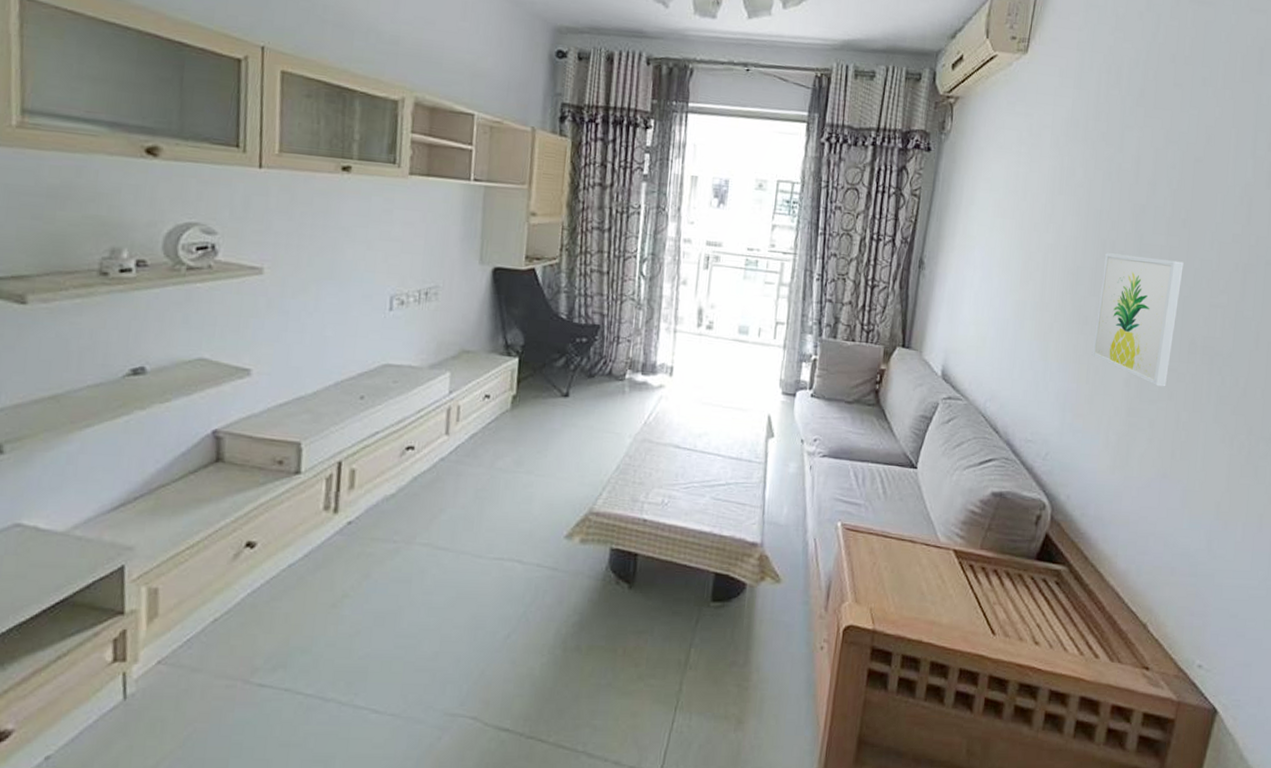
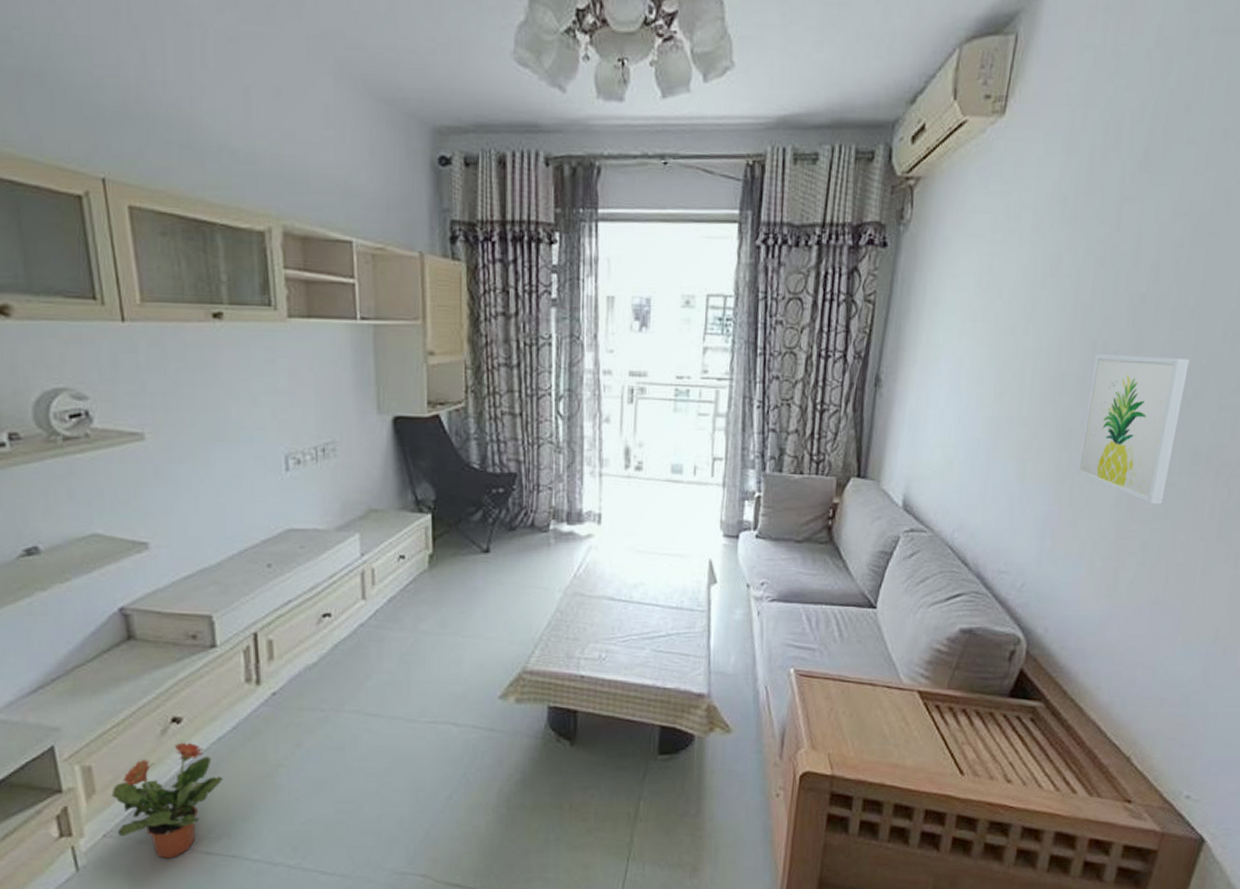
potted plant: none [172,567,288,690] -> present [111,742,223,859]

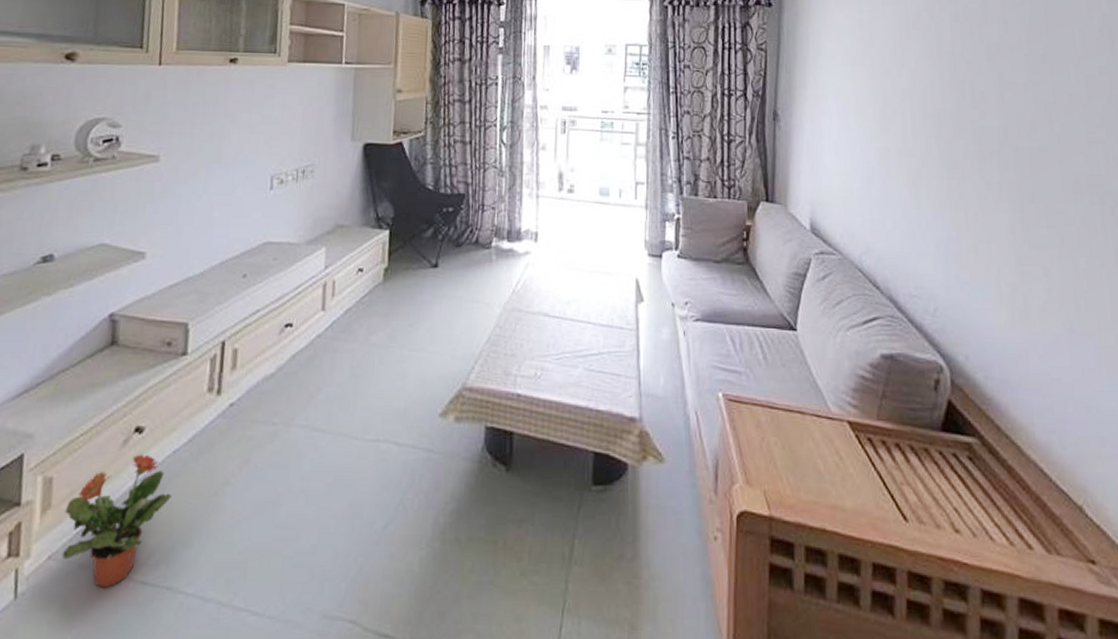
wall art: present [1076,354,1190,504] -> none [965,94,1056,231]

